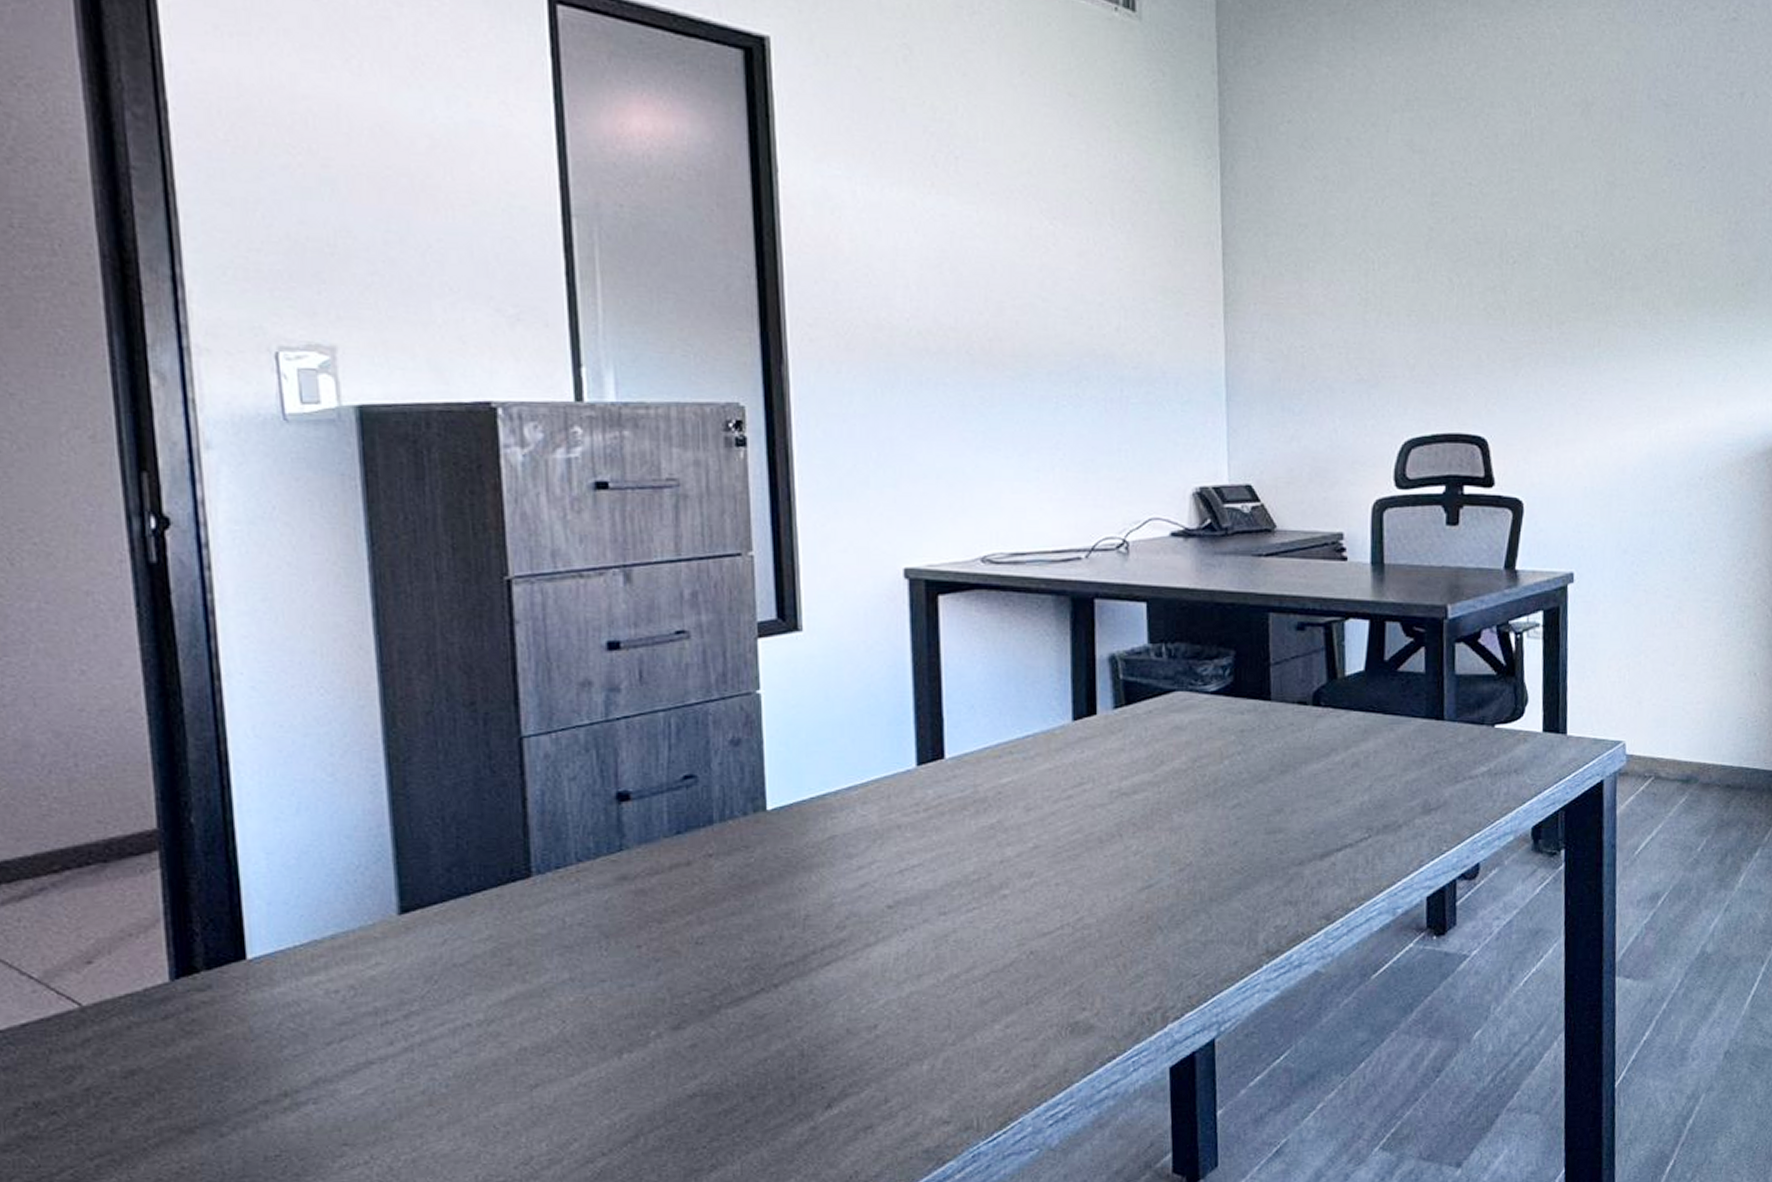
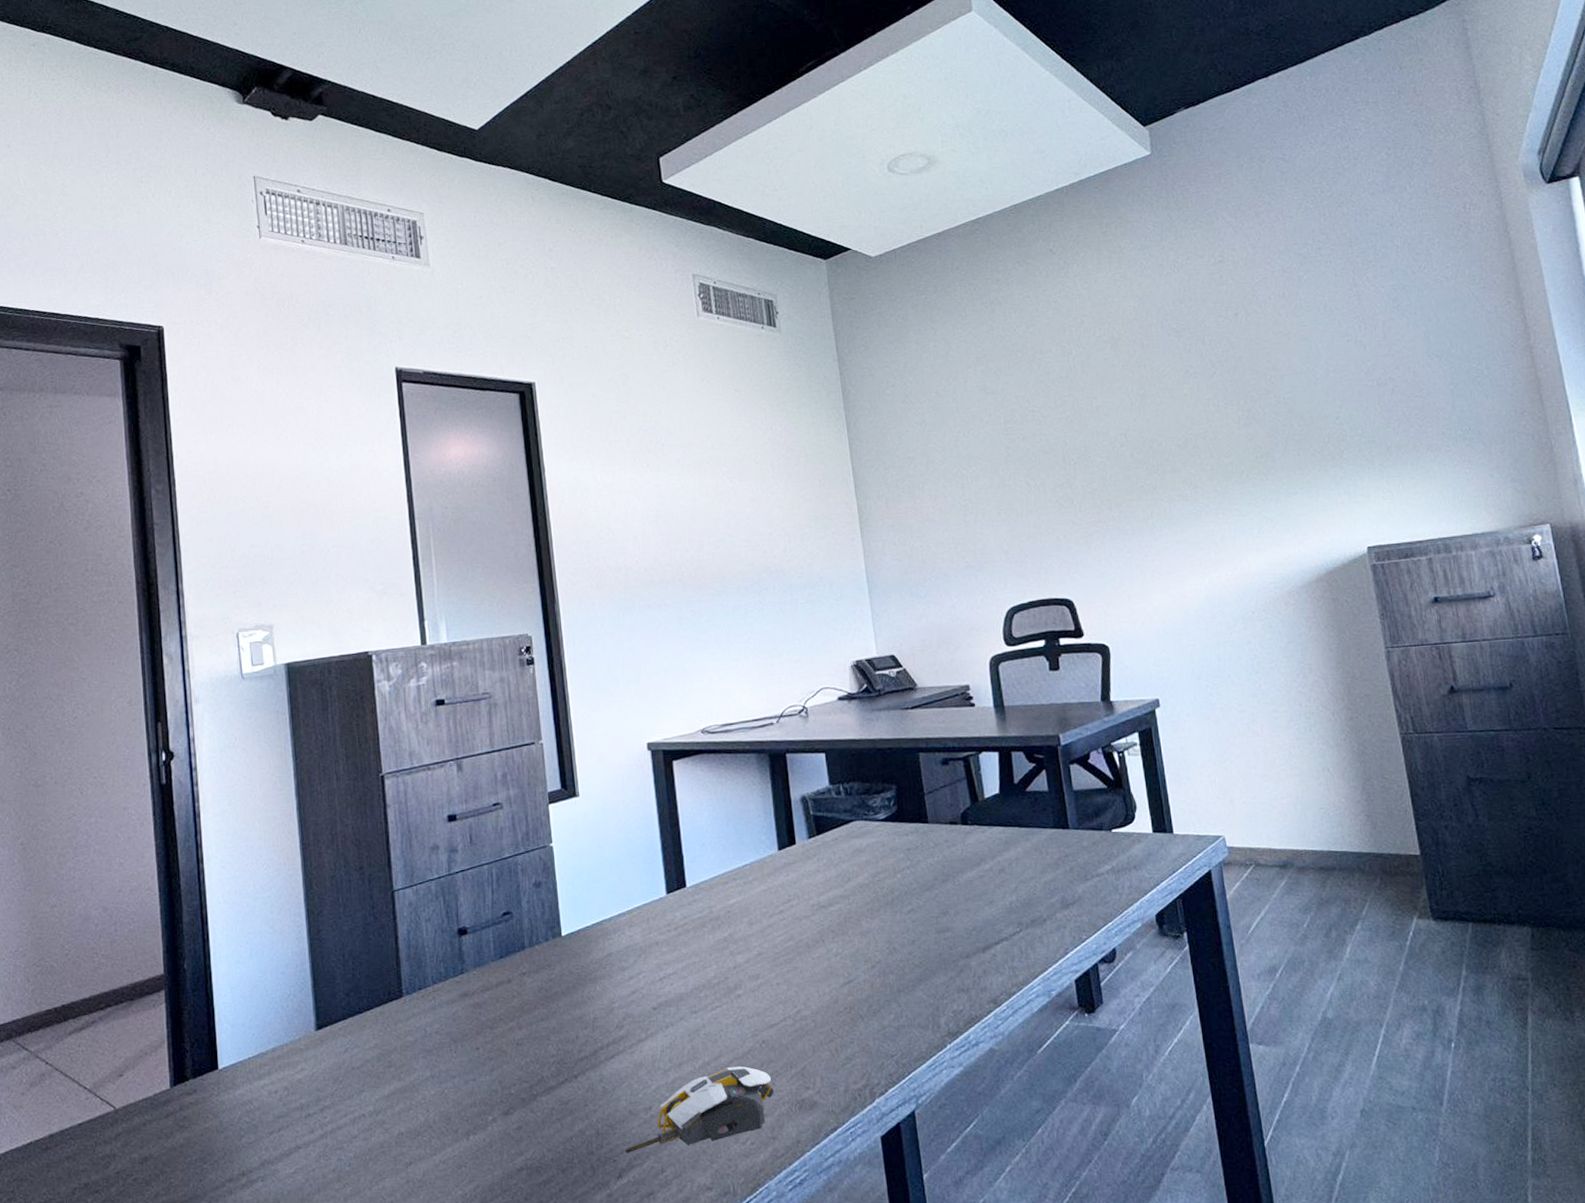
computer mouse: none [837,981,1040,1080] -> present [625,1066,774,1154]

